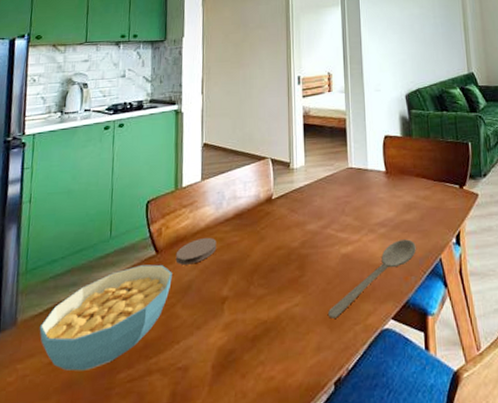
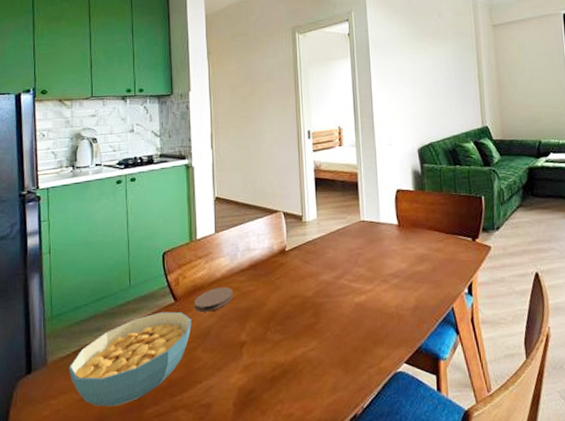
wooden spoon: present [328,239,416,319] -> none [343,289,429,362]

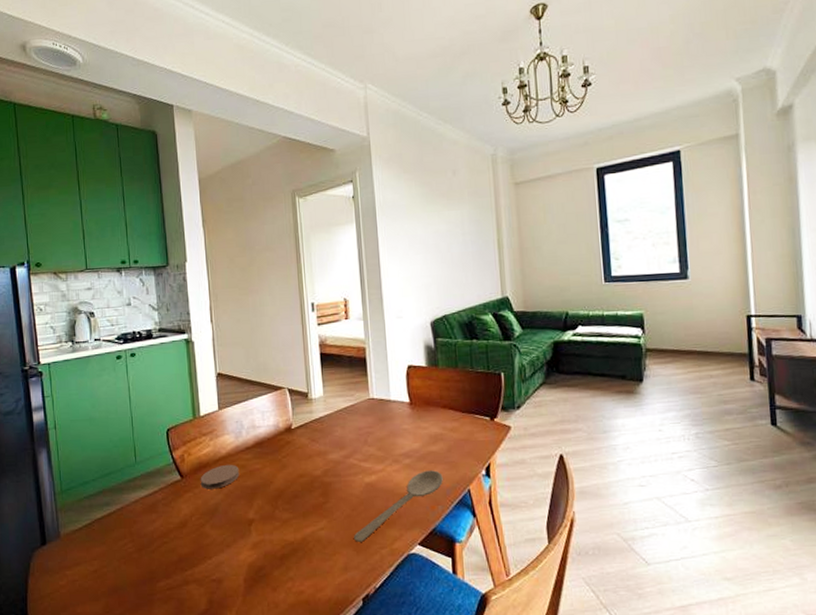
cereal bowl: present [68,311,191,407] -> none [81,488,199,579]
wooden spoon: none [343,289,429,362] -> present [354,470,443,542]

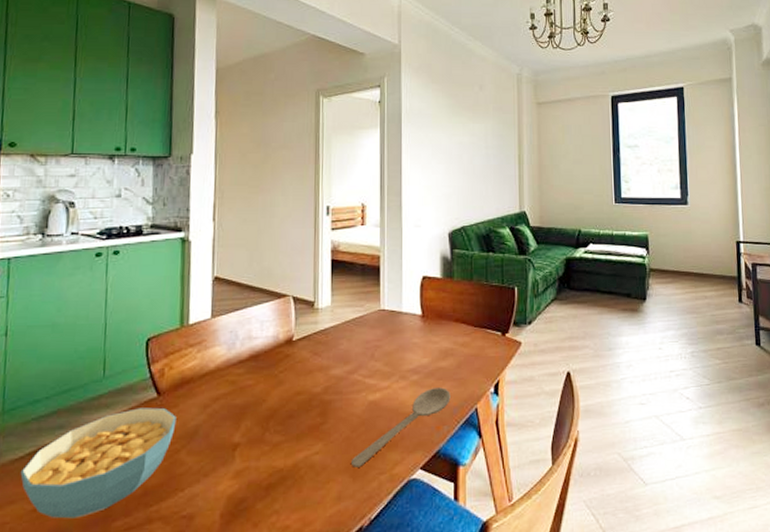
cereal bowl: none [81,488,199,579] -> present [20,407,176,519]
coaster: present [200,464,240,489] -> none [180,379,228,409]

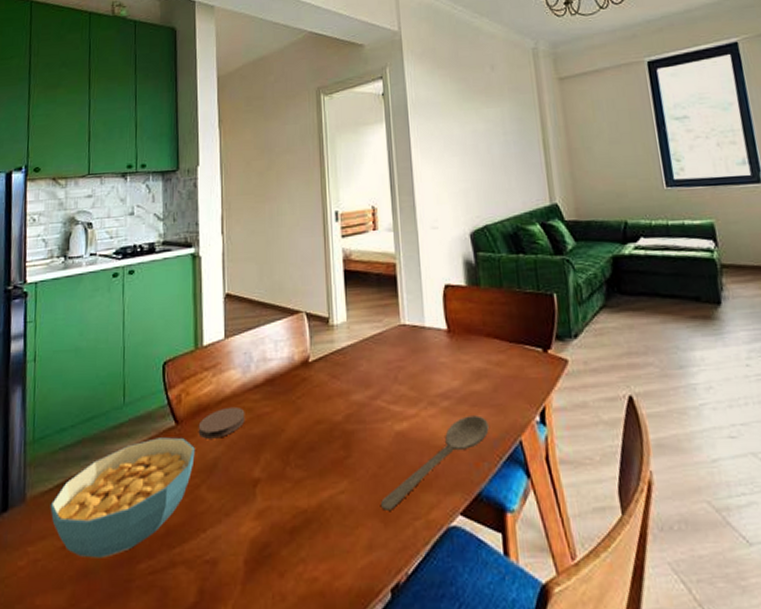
coaster: none [180,379,228,409] -> present [198,406,245,439]

